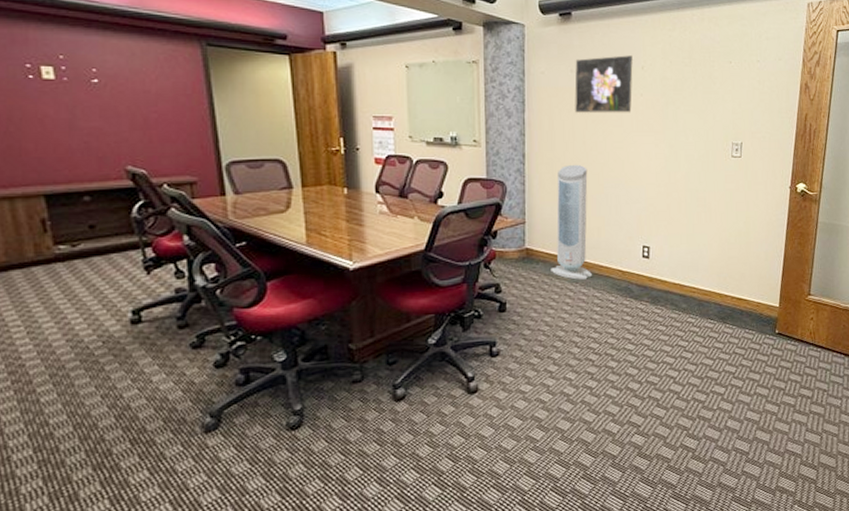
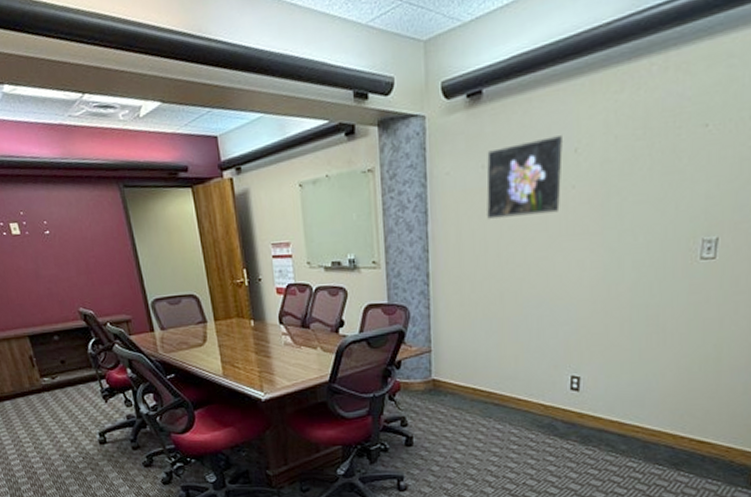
air purifier: present [551,164,593,280] -> none [460,281,509,415]

